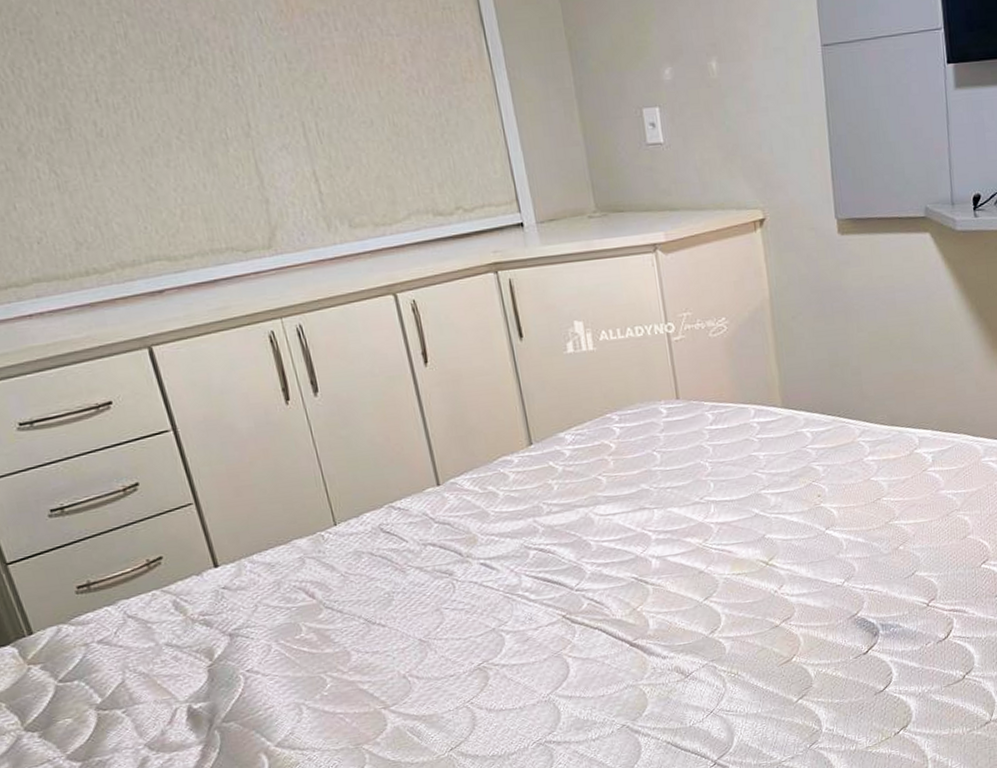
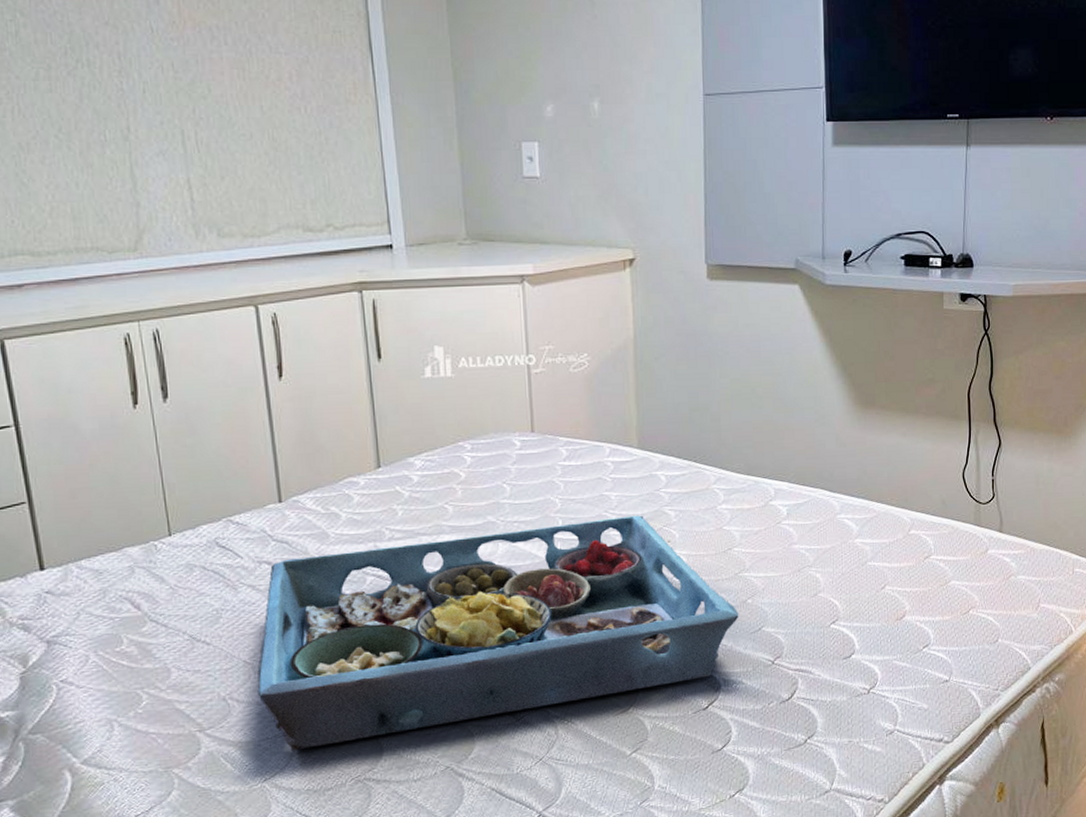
serving tray: none [433,472,892,721] -> present [257,515,739,751]

